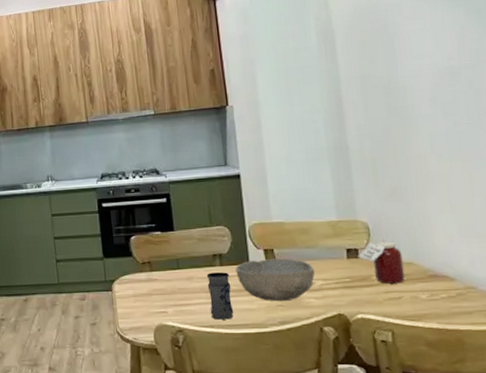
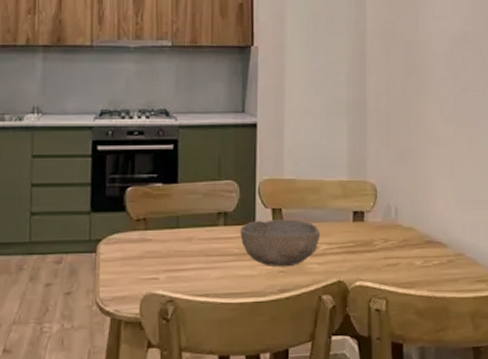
jar: present [206,272,234,320] -> none [207,233,233,288]
jar: present [358,242,405,284] -> none [363,205,404,249]

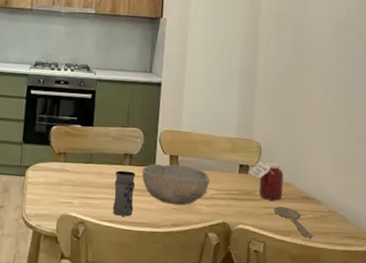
jar: none [207,233,233,288] -> present [112,170,136,217]
jar: none [363,205,404,249] -> present [248,161,284,201]
wooden spoon: none [395,254,441,288] -> present [274,206,314,239]

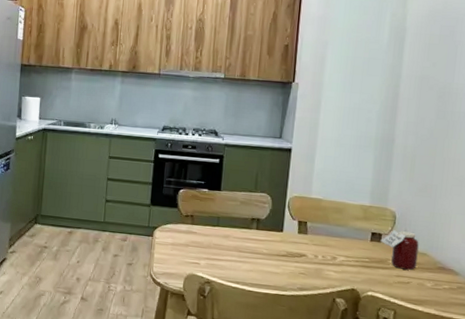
jar: present [112,170,136,217] -> none [238,234,263,279]
bowl: present [142,163,210,206] -> none [269,229,340,271]
wooden spoon: present [274,206,314,239] -> none [406,275,449,309]

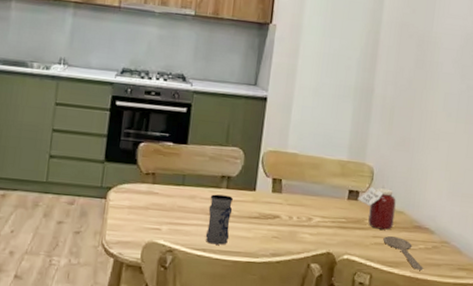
jar: none [238,234,263,279] -> present [205,194,233,245]
wooden spoon: none [406,275,449,309] -> present [383,235,424,270]

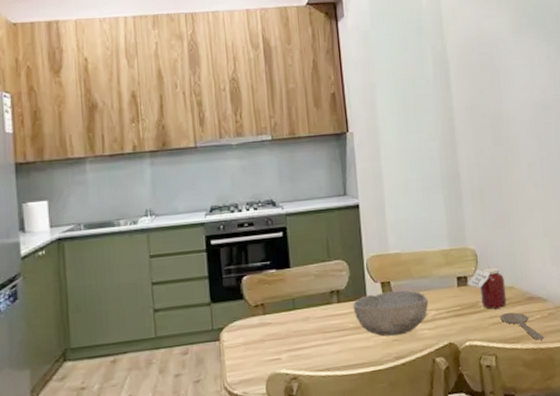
jar: present [205,194,233,245] -> none [323,309,351,362]
bowl: none [240,187,316,234] -> present [353,290,429,337]

